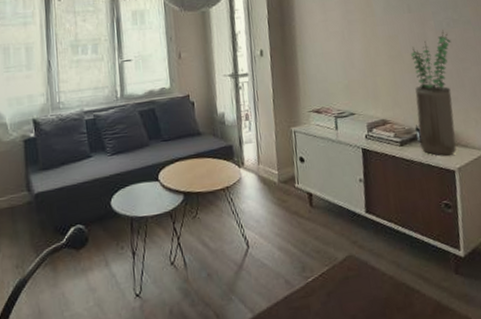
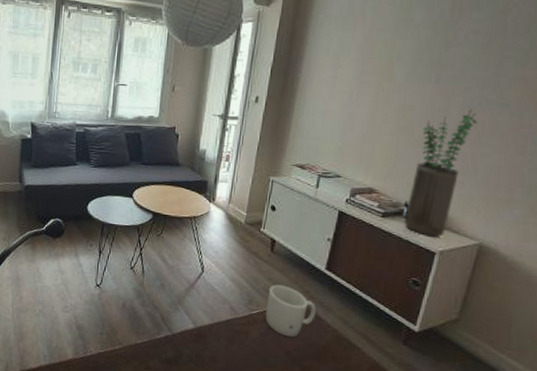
mug: none [318,240,369,299] -> present [265,284,316,337]

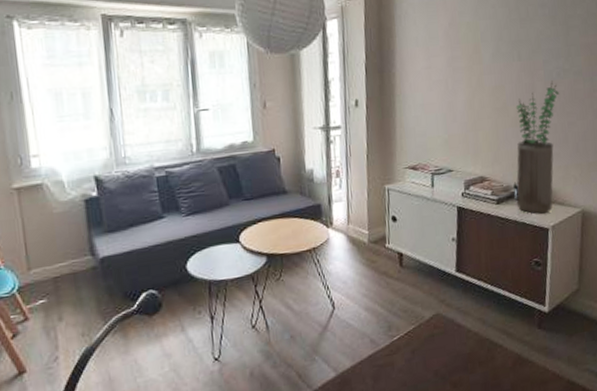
mug: present [265,284,316,337] -> none [405,300,456,356]

